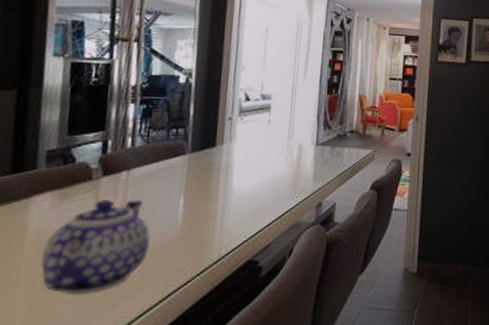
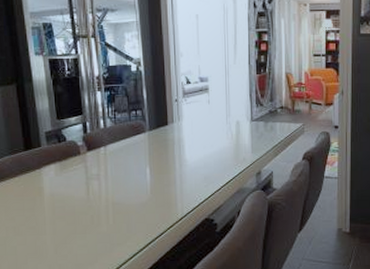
teapot: present [41,200,150,294] -> none [57,170,129,239]

